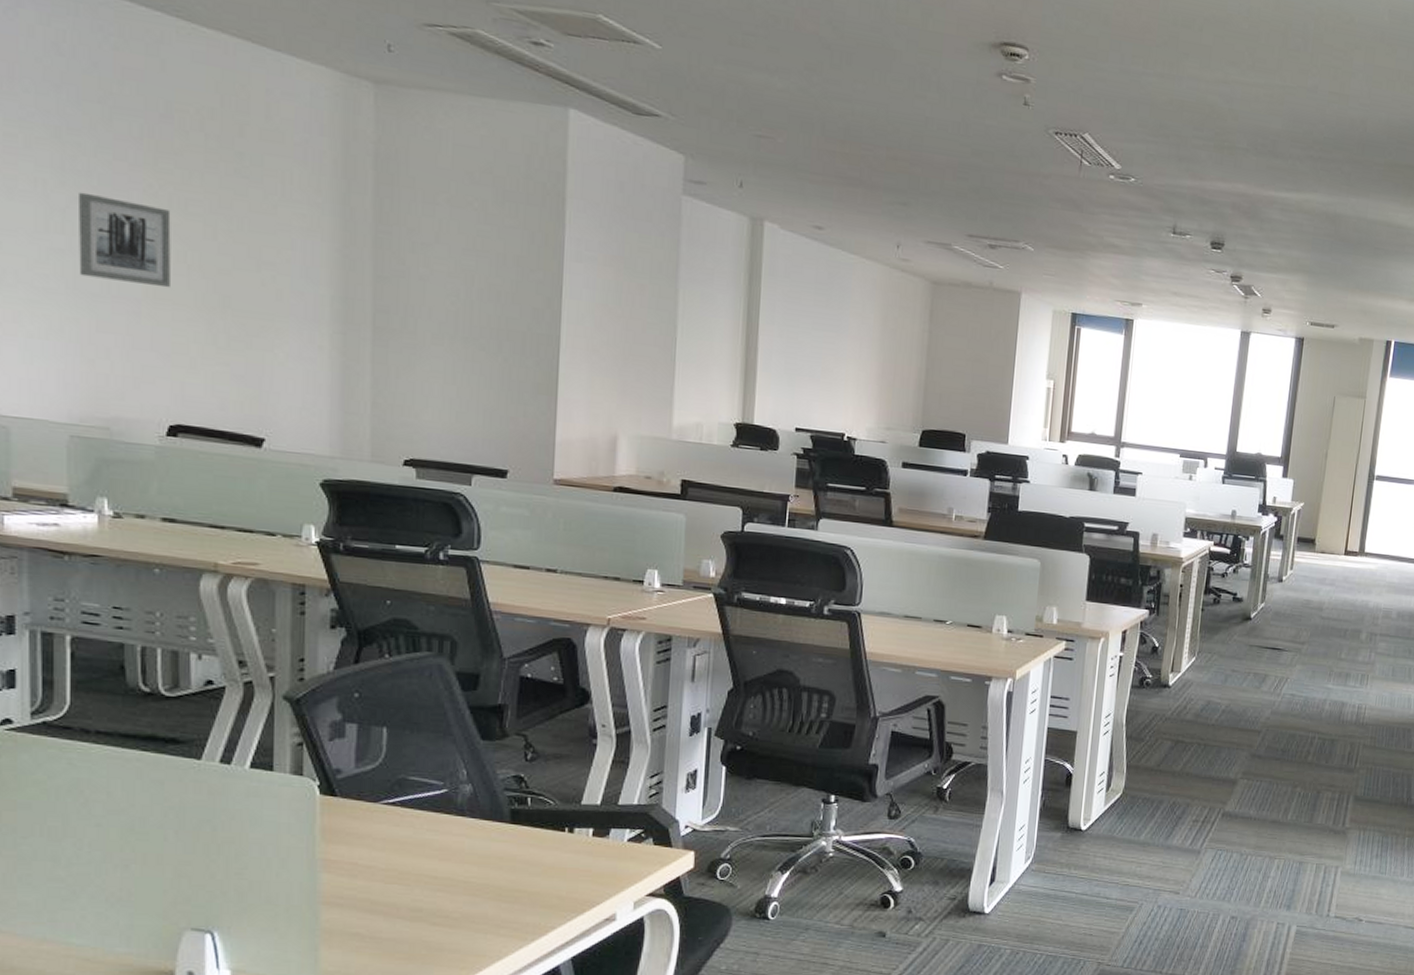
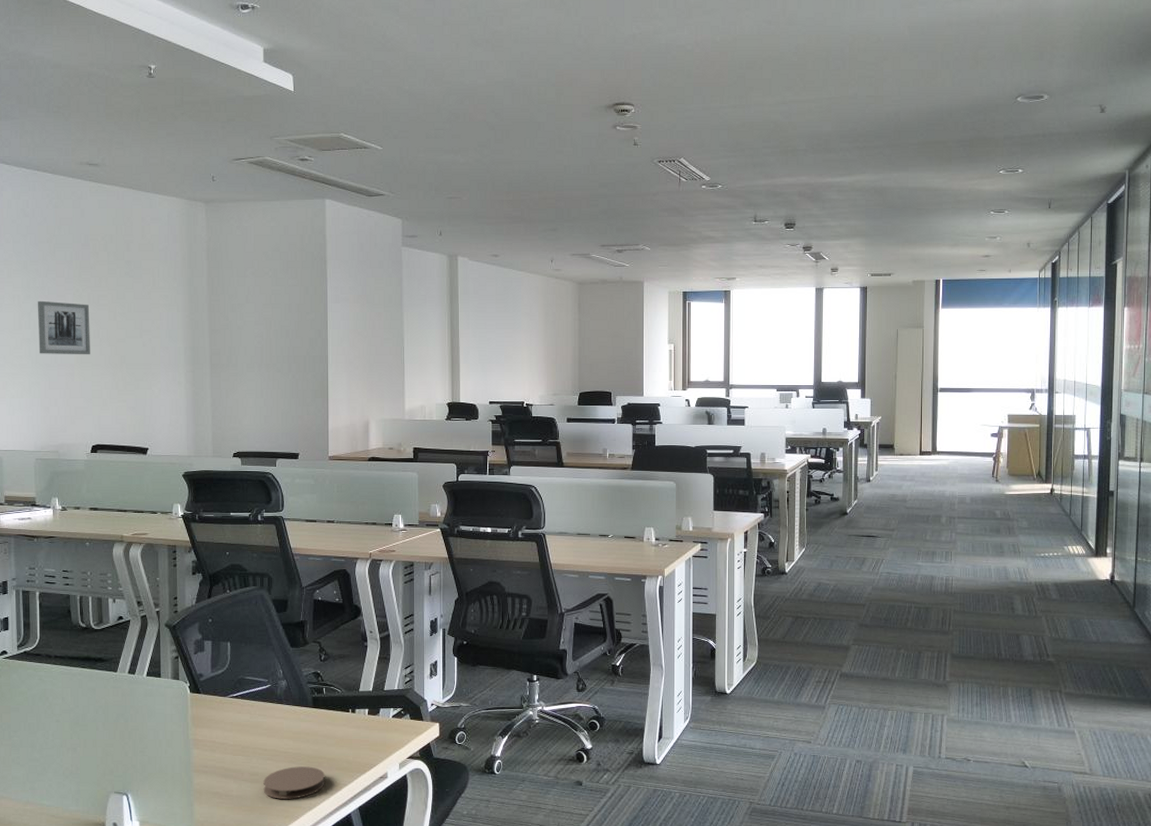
coaster: none [429,901,524,945] -> present [263,766,325,799]

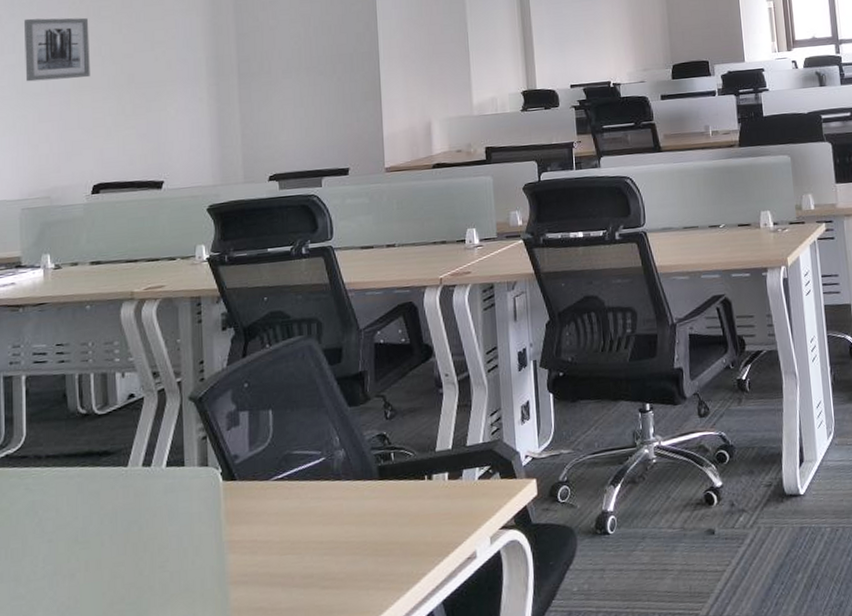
coaster: present [263,766,325,799] -> none [319,556,398,605]

